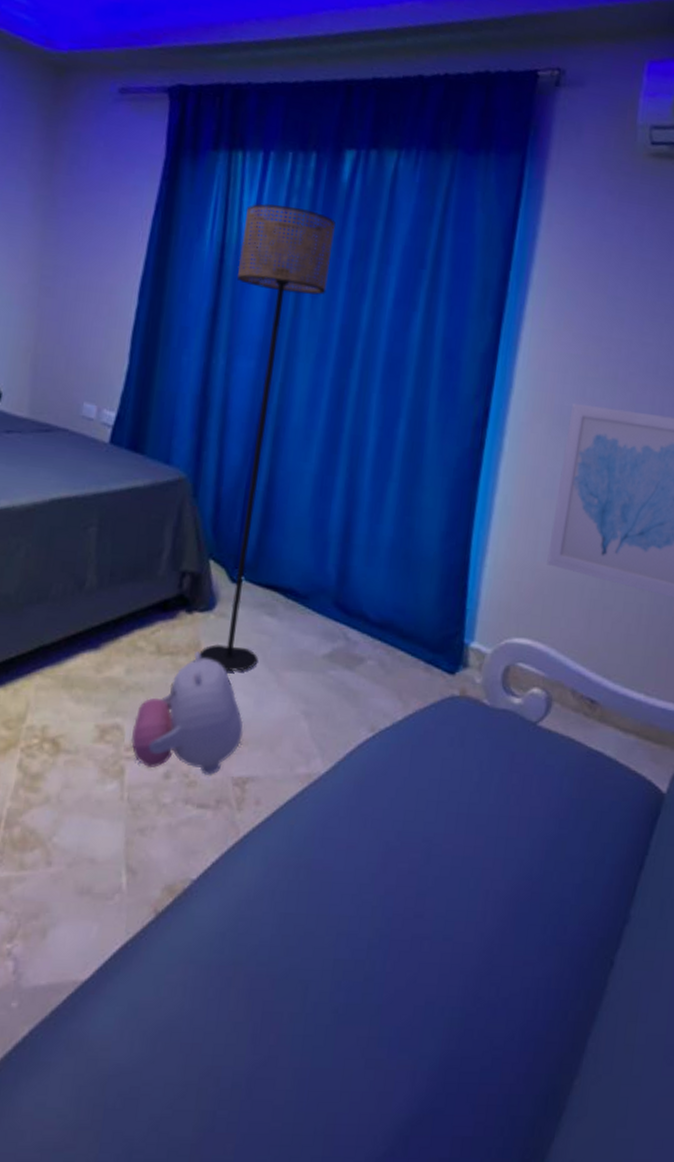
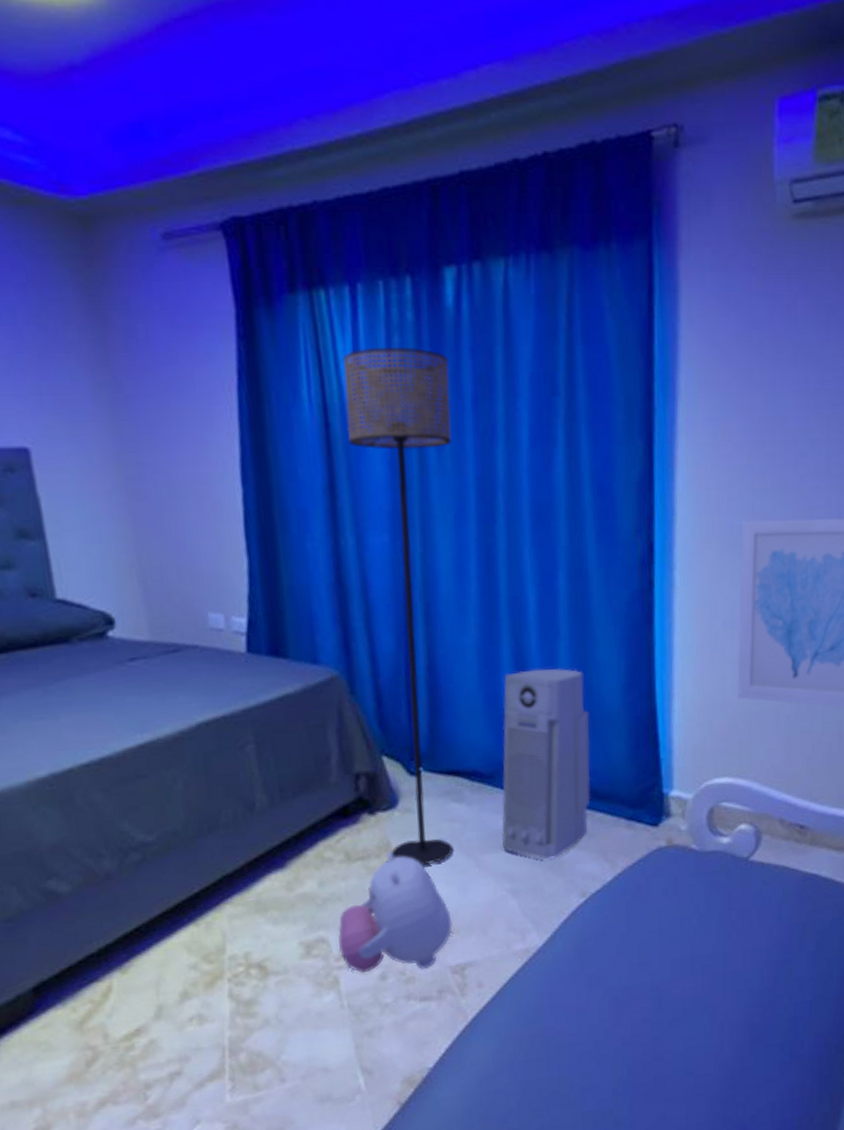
air purifier: none [304,503,407,688] -> present [501,668,591,860]

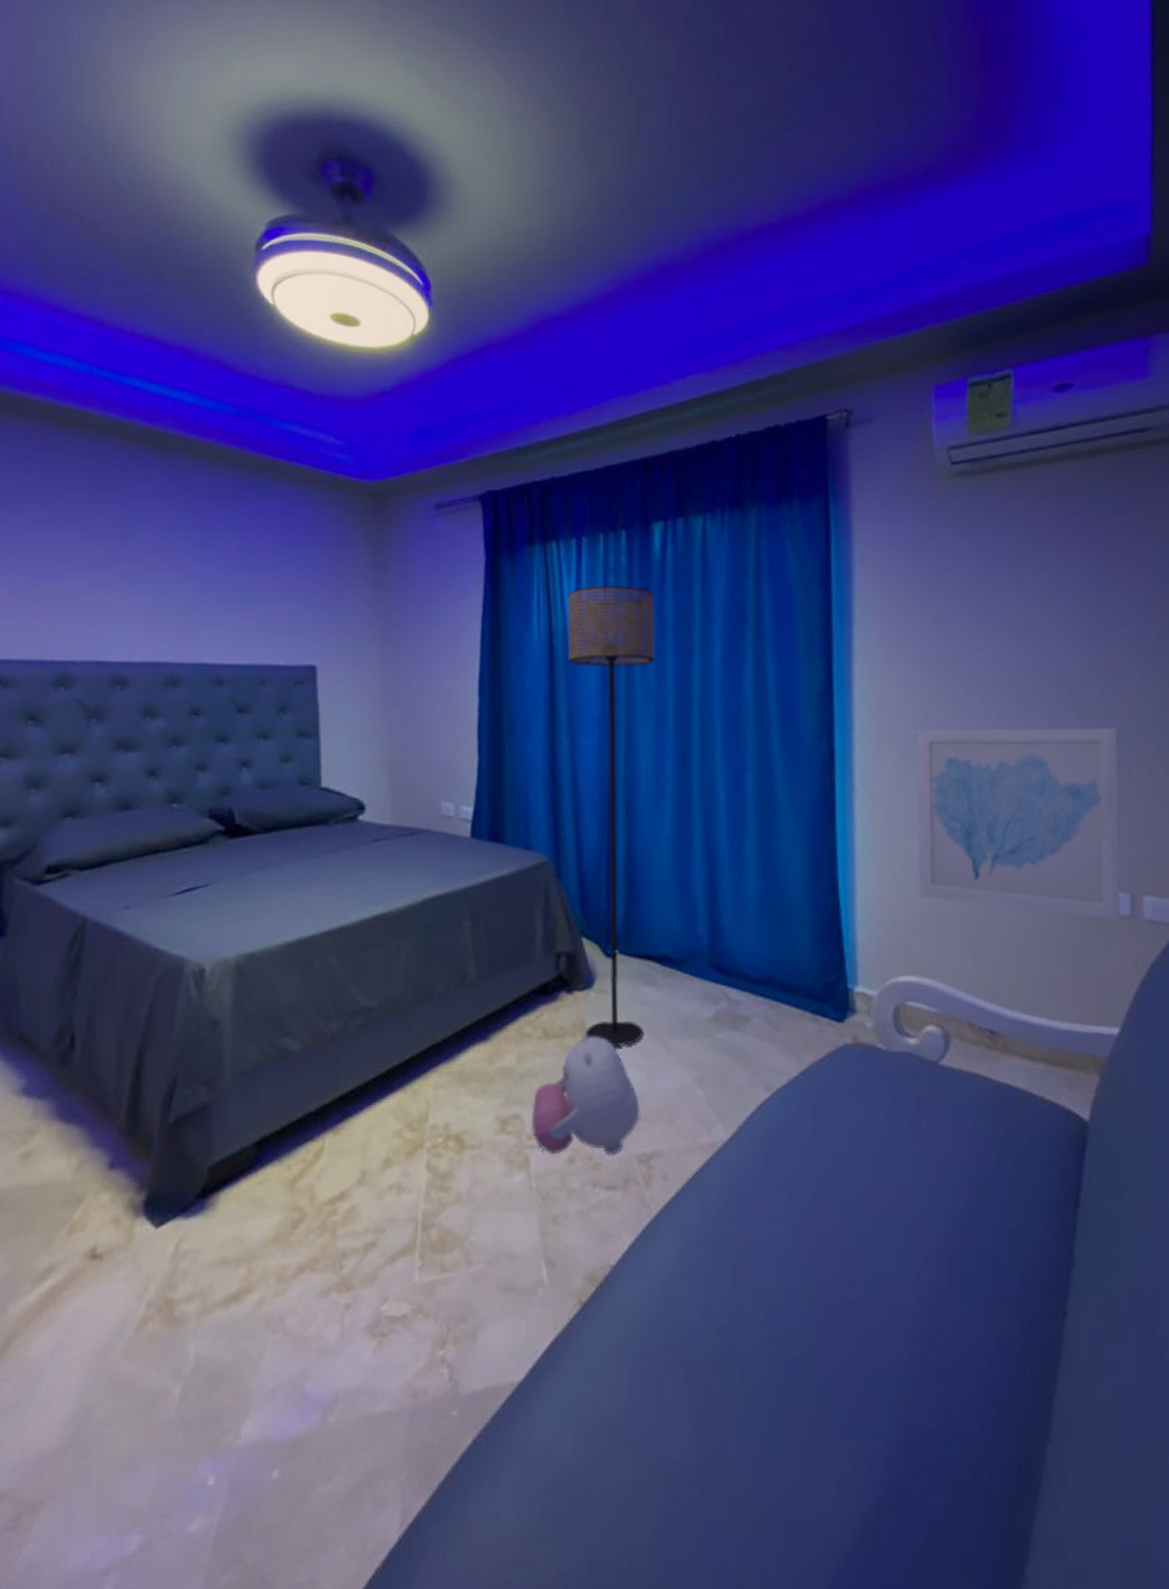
air purifier: present [501,668,591,860] -> none [690,861,777,1050]

